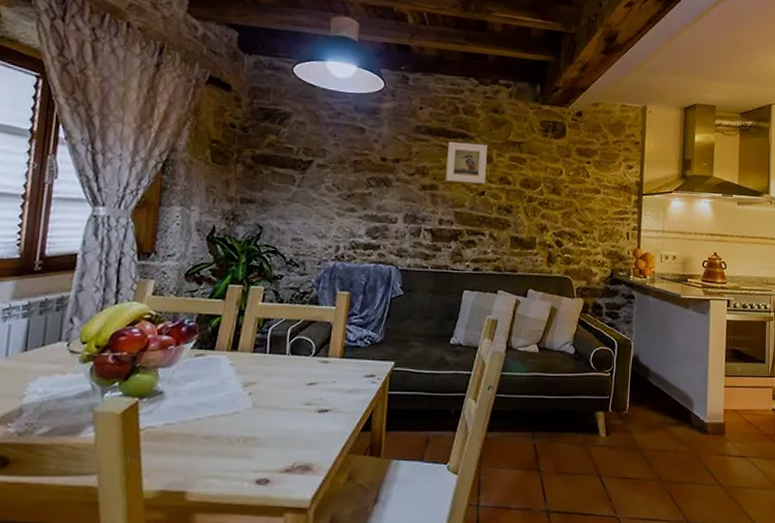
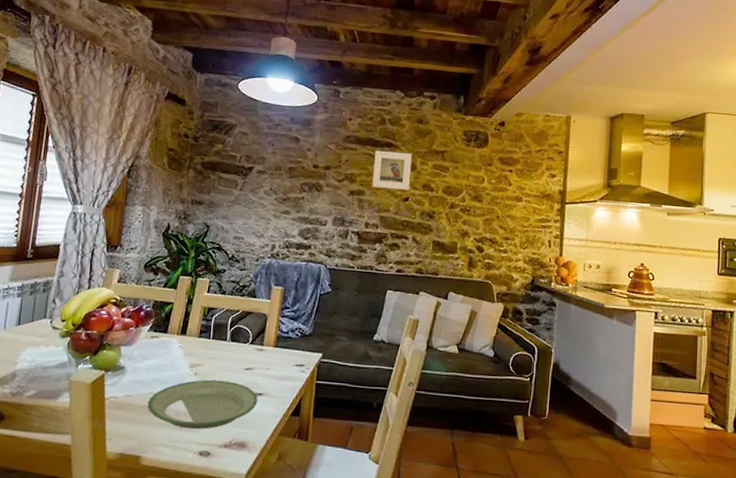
plate: none [192,398,324,456] -> present [147,379,258,430]

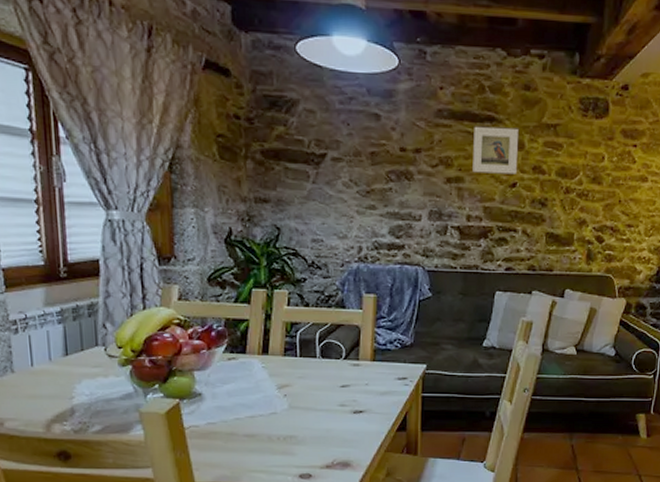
plate: present [147,379,258,430] -> none [234,400,359,453]

